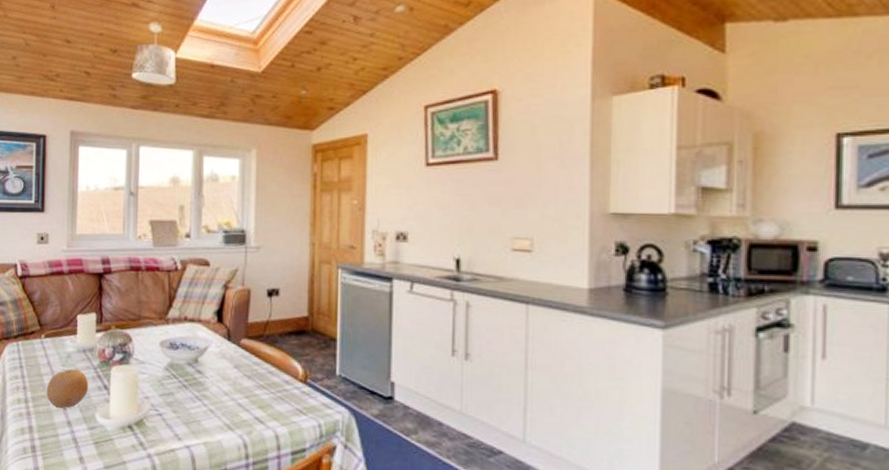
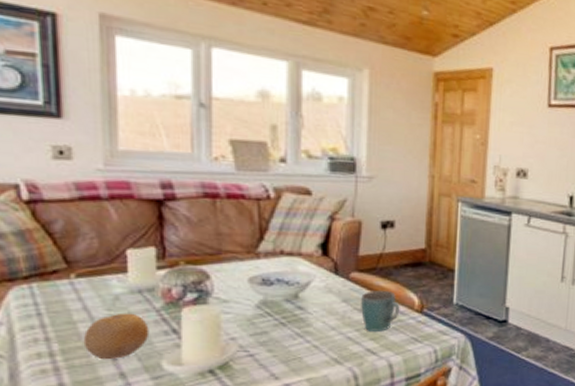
mug: none [250,357,285,400] -> present [361,290,400,332]

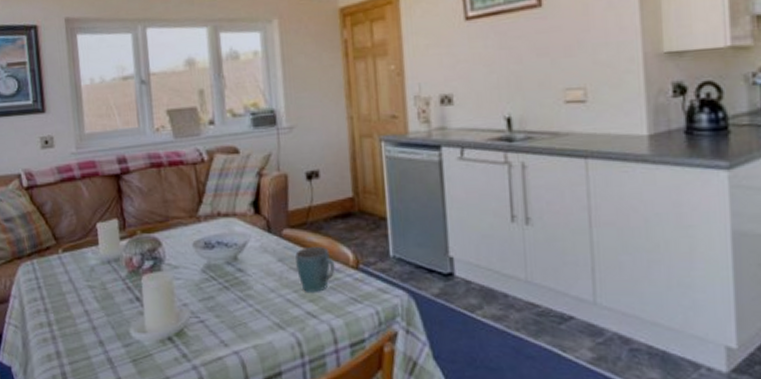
fruit: present [83,313,150,360] -> none [70,283,119,329]

